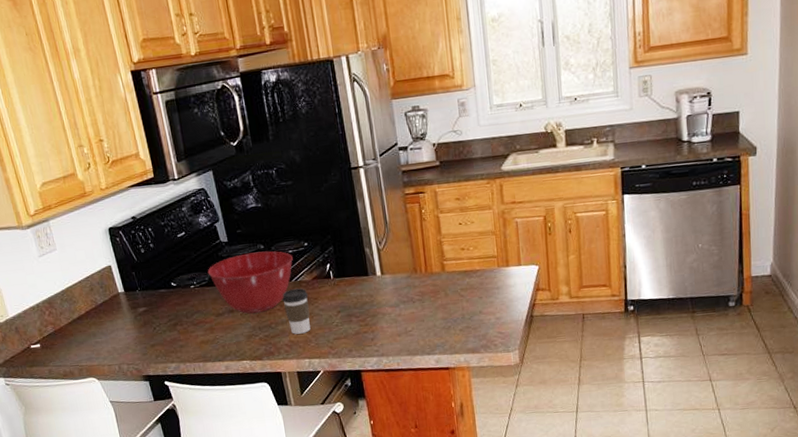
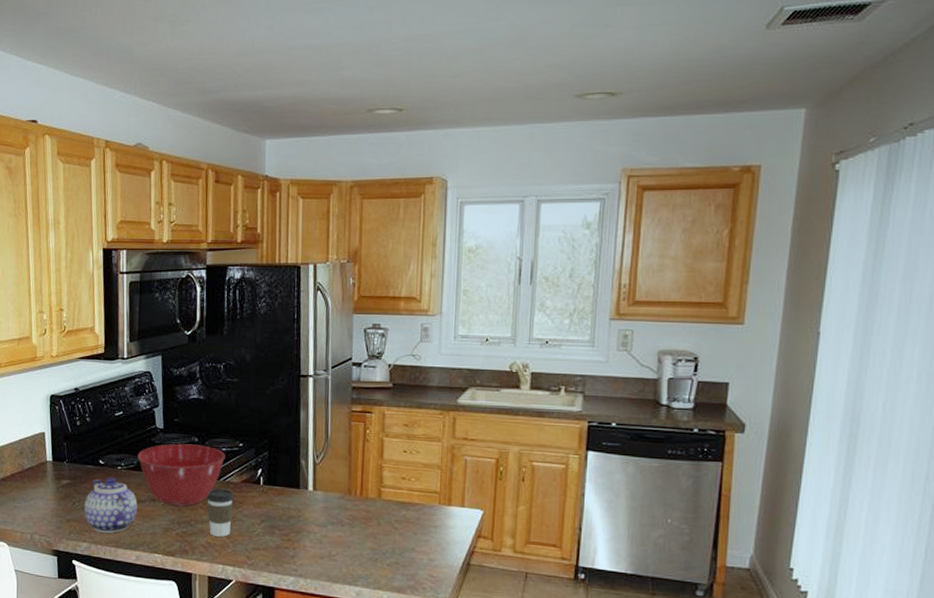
teapot: none [165,296,219,351] -> present [84,477,138,533]

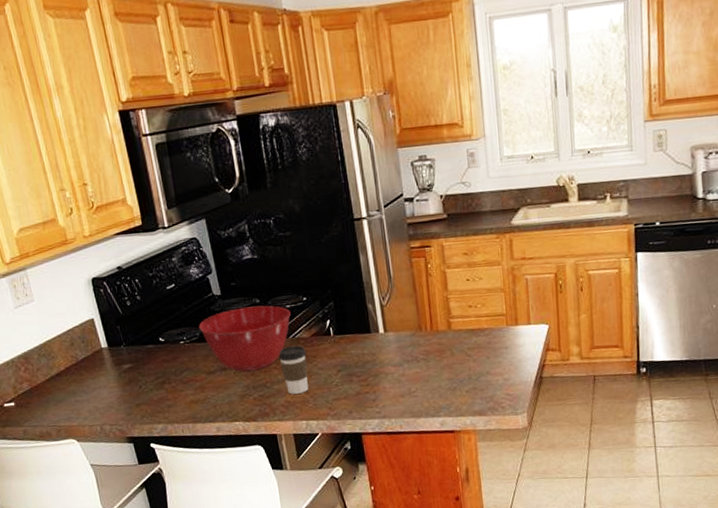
teapot: present [84,477,138,533] -> none [151,353,210,411]

